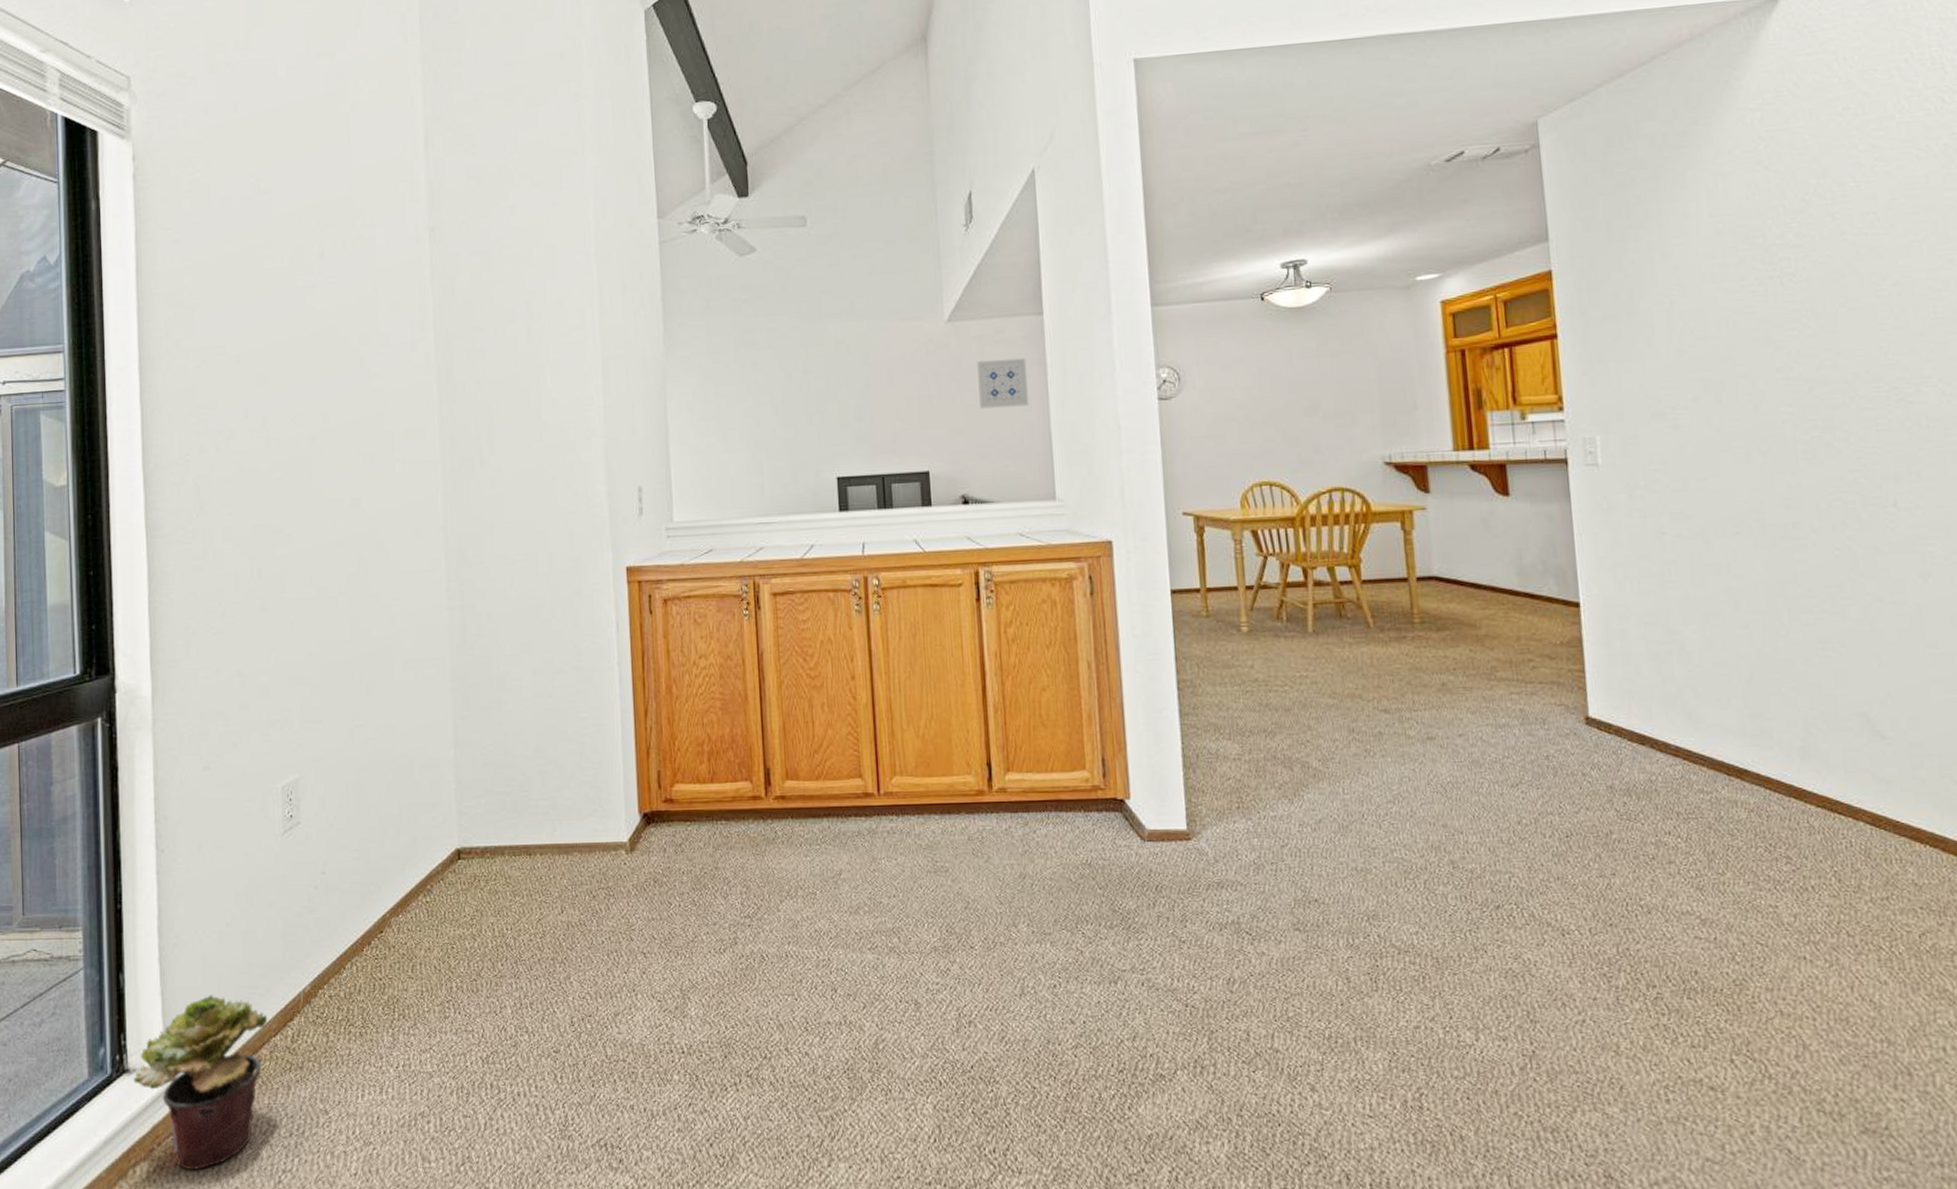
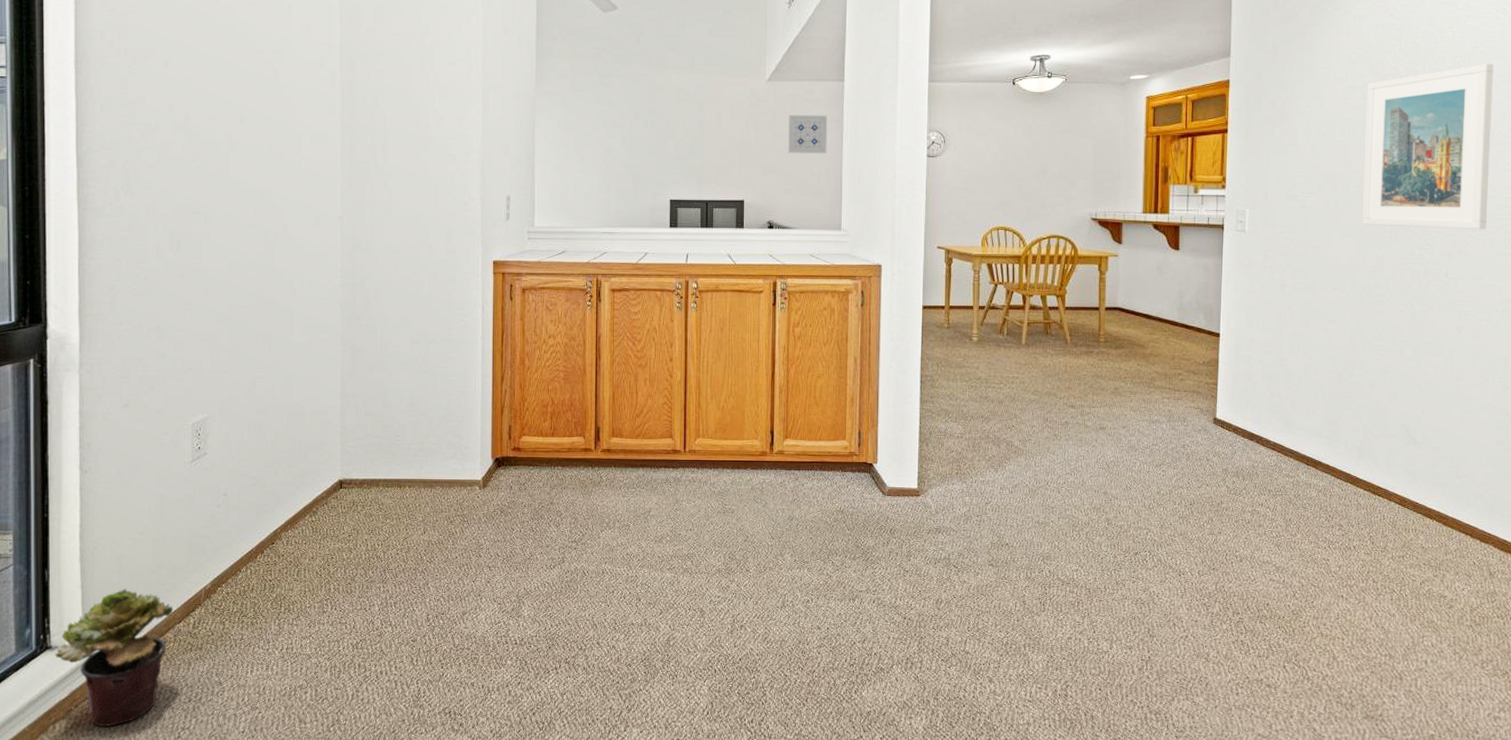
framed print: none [1745,217,1944,446] -> present [1362,63,1494,230]

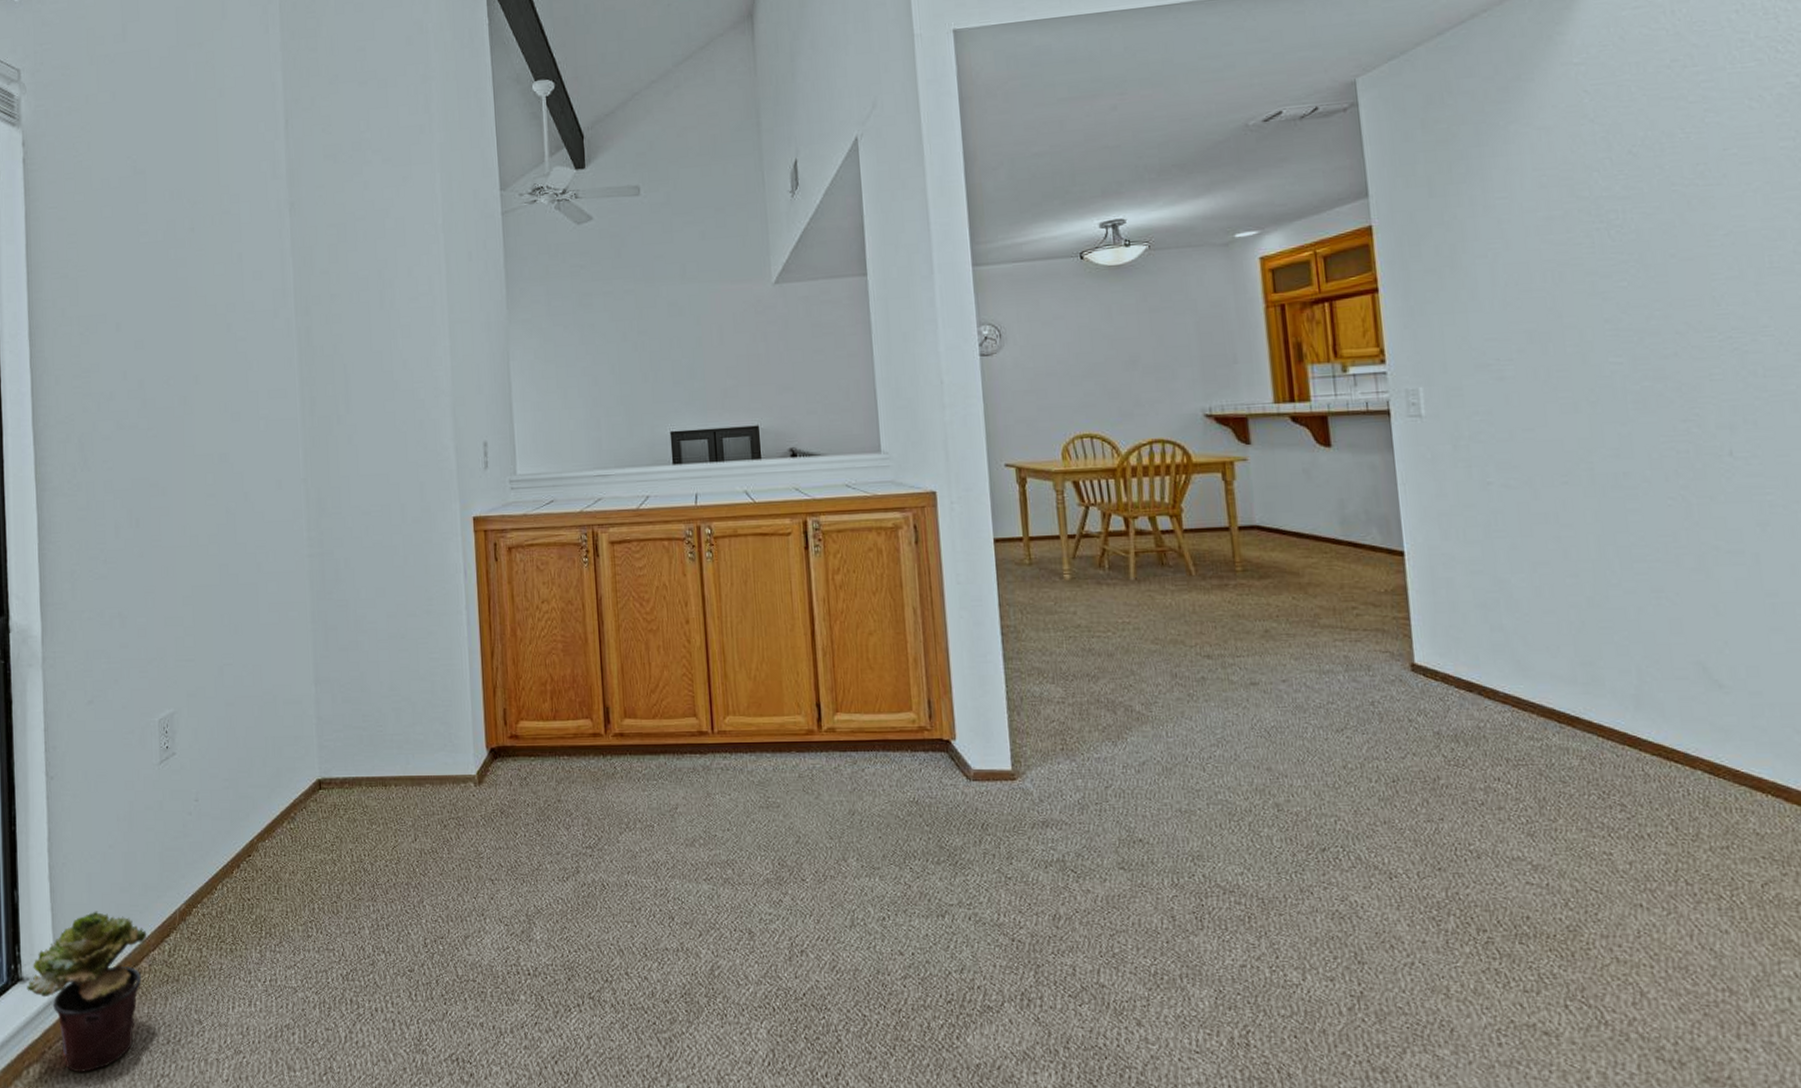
wall art: present [788,114,828,154] -> none [804,317,854,366]
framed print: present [1362,63,1494,230] -> none [1571,167,1782,396]

